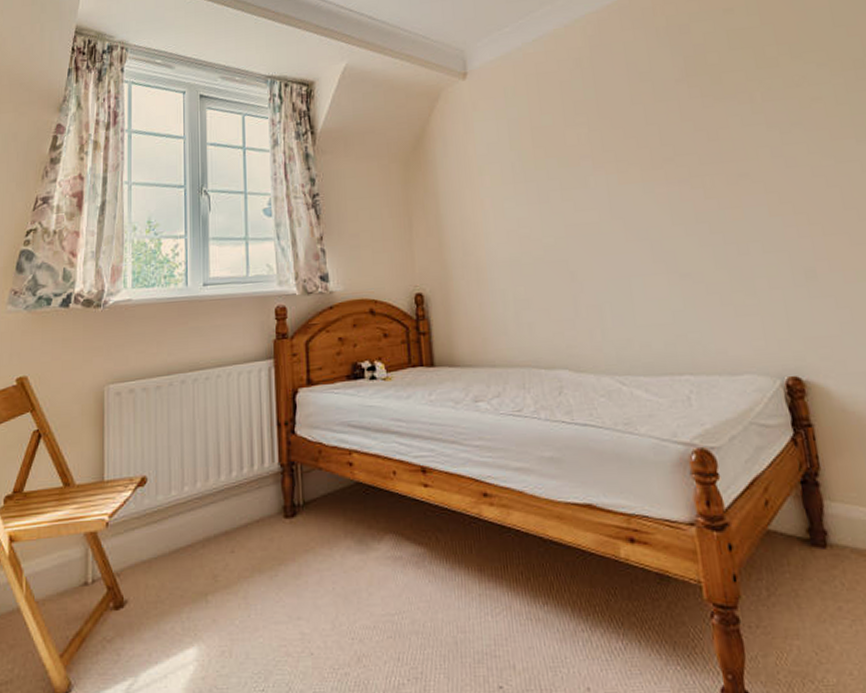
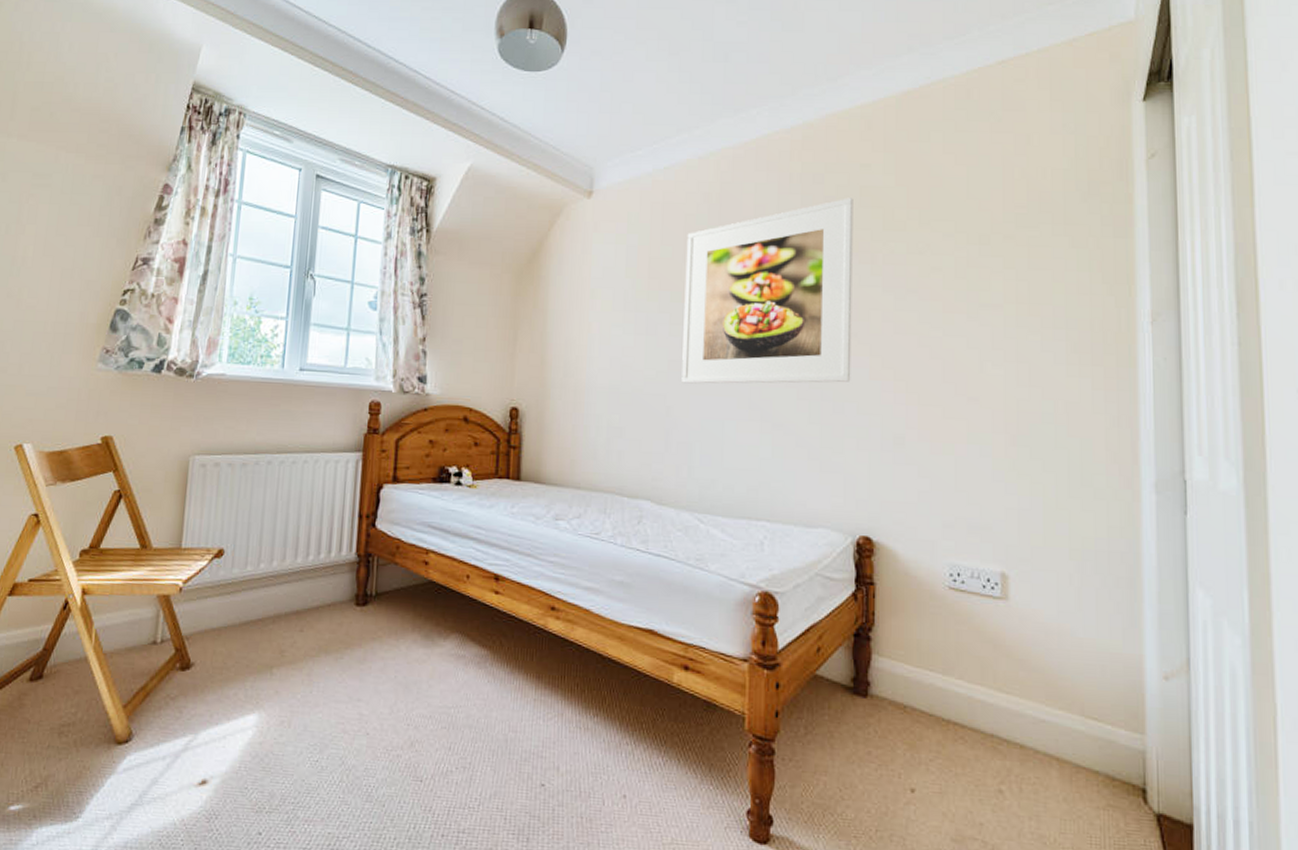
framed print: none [564,42,751,246] -> present [681,198,853,384]

